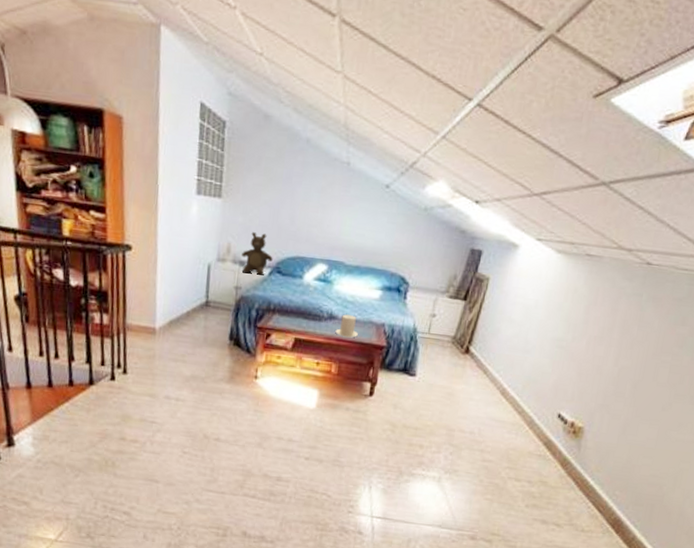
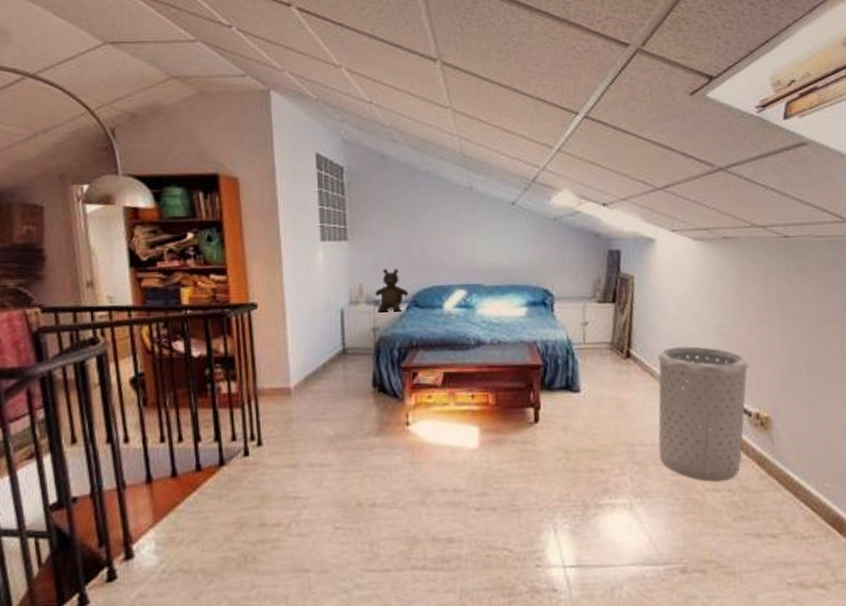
candle: present [335,314,359,338] -> none [486,338,512,363]
laundry basket: none [474,350,578,474] -> present [657,346,750,482]

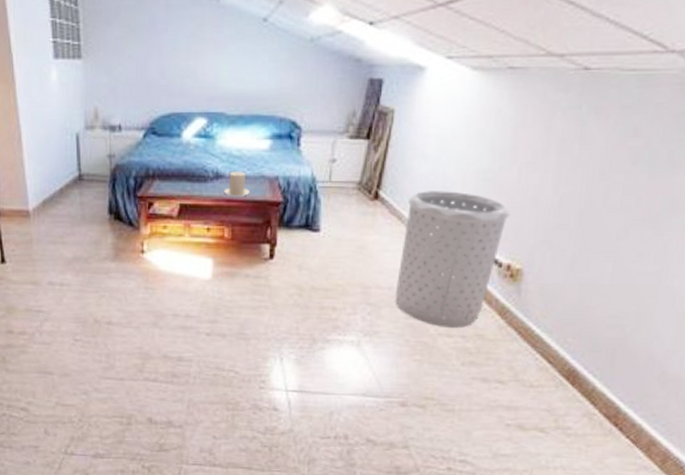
teddy bear: present [375,269,409,313] -> none [111,92,146,139]
candle: none [486,338,512,363] -> present [224,171,251,197]

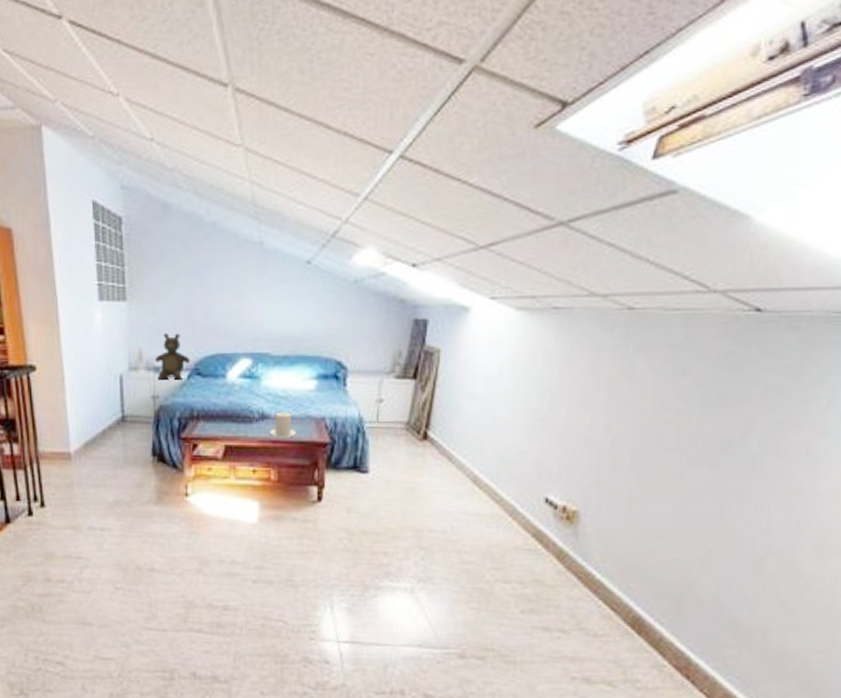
teddy bear: none [111,92,146,139] -> present [155,333,190,380]
laundry basket: present [394,191,511,328] -> none [448,431,564,573]

